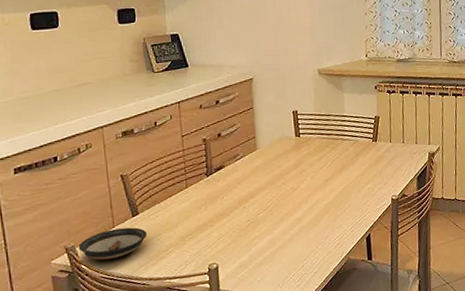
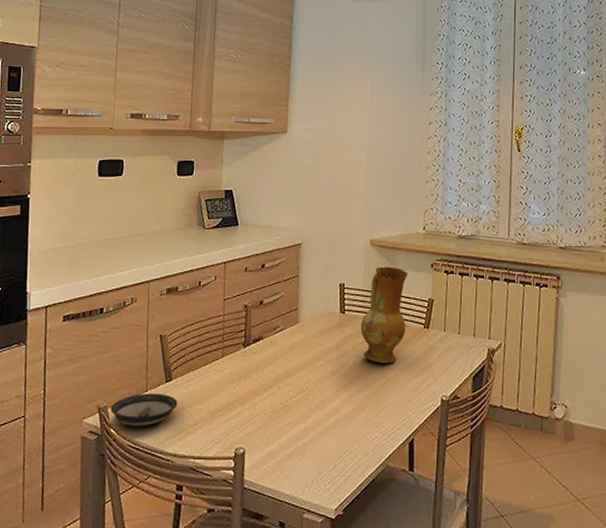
ceramic jug: none [315,91,357,176] -> present [360,266,408,364]

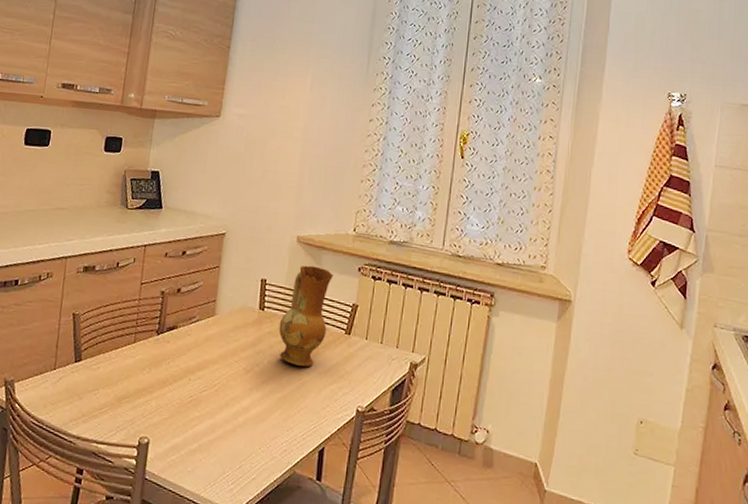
saucer: present [110,393,178,426] -> none [16,371,86,405]

